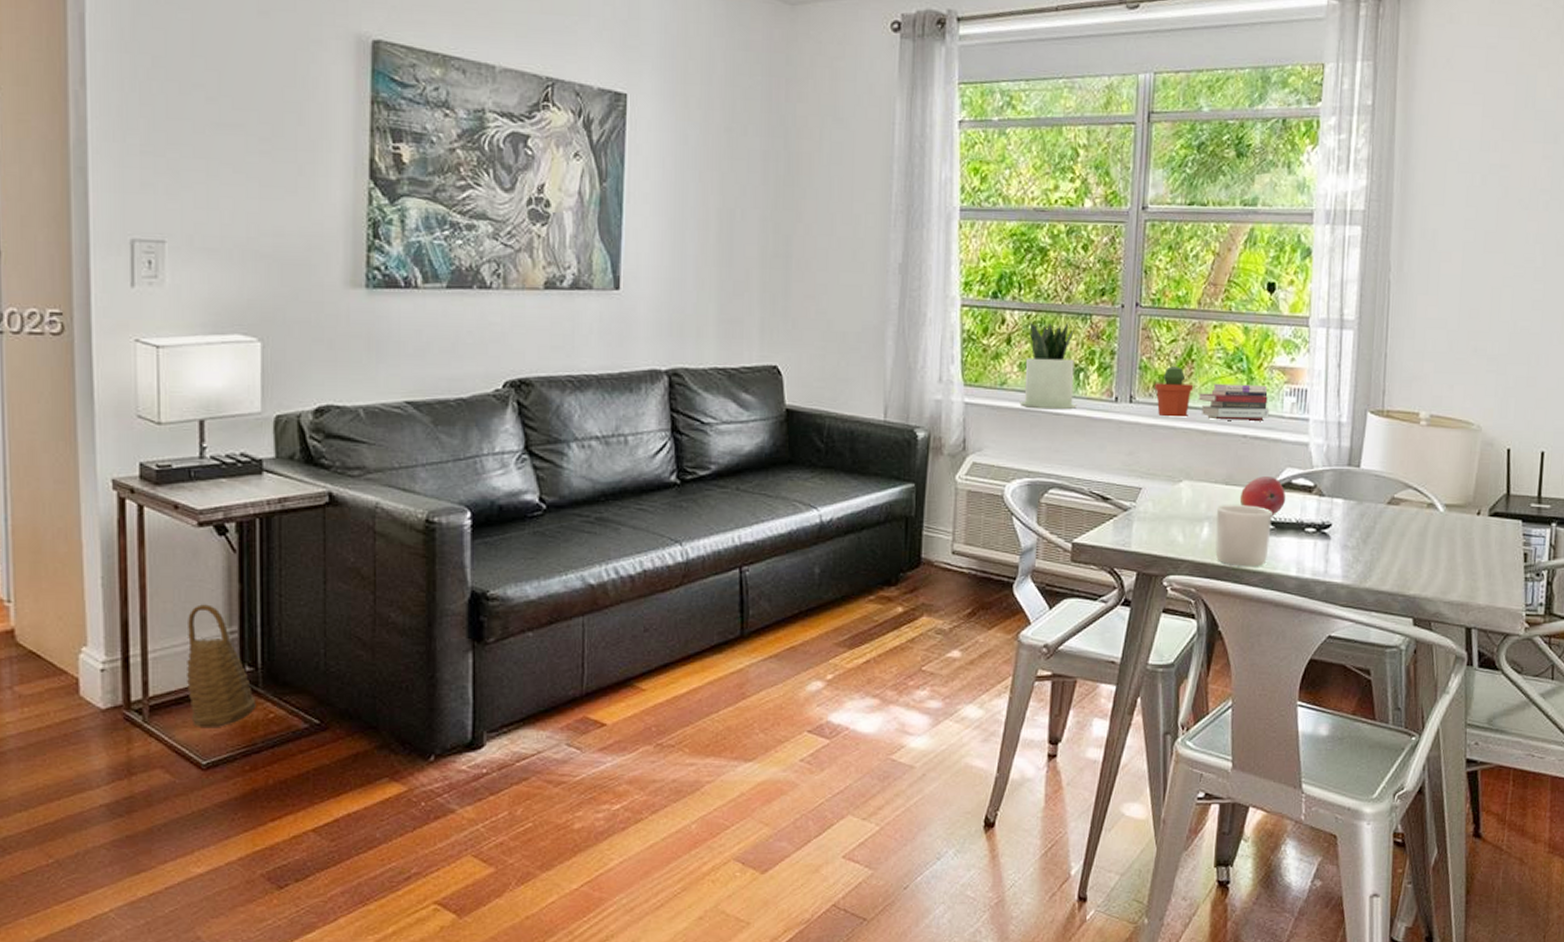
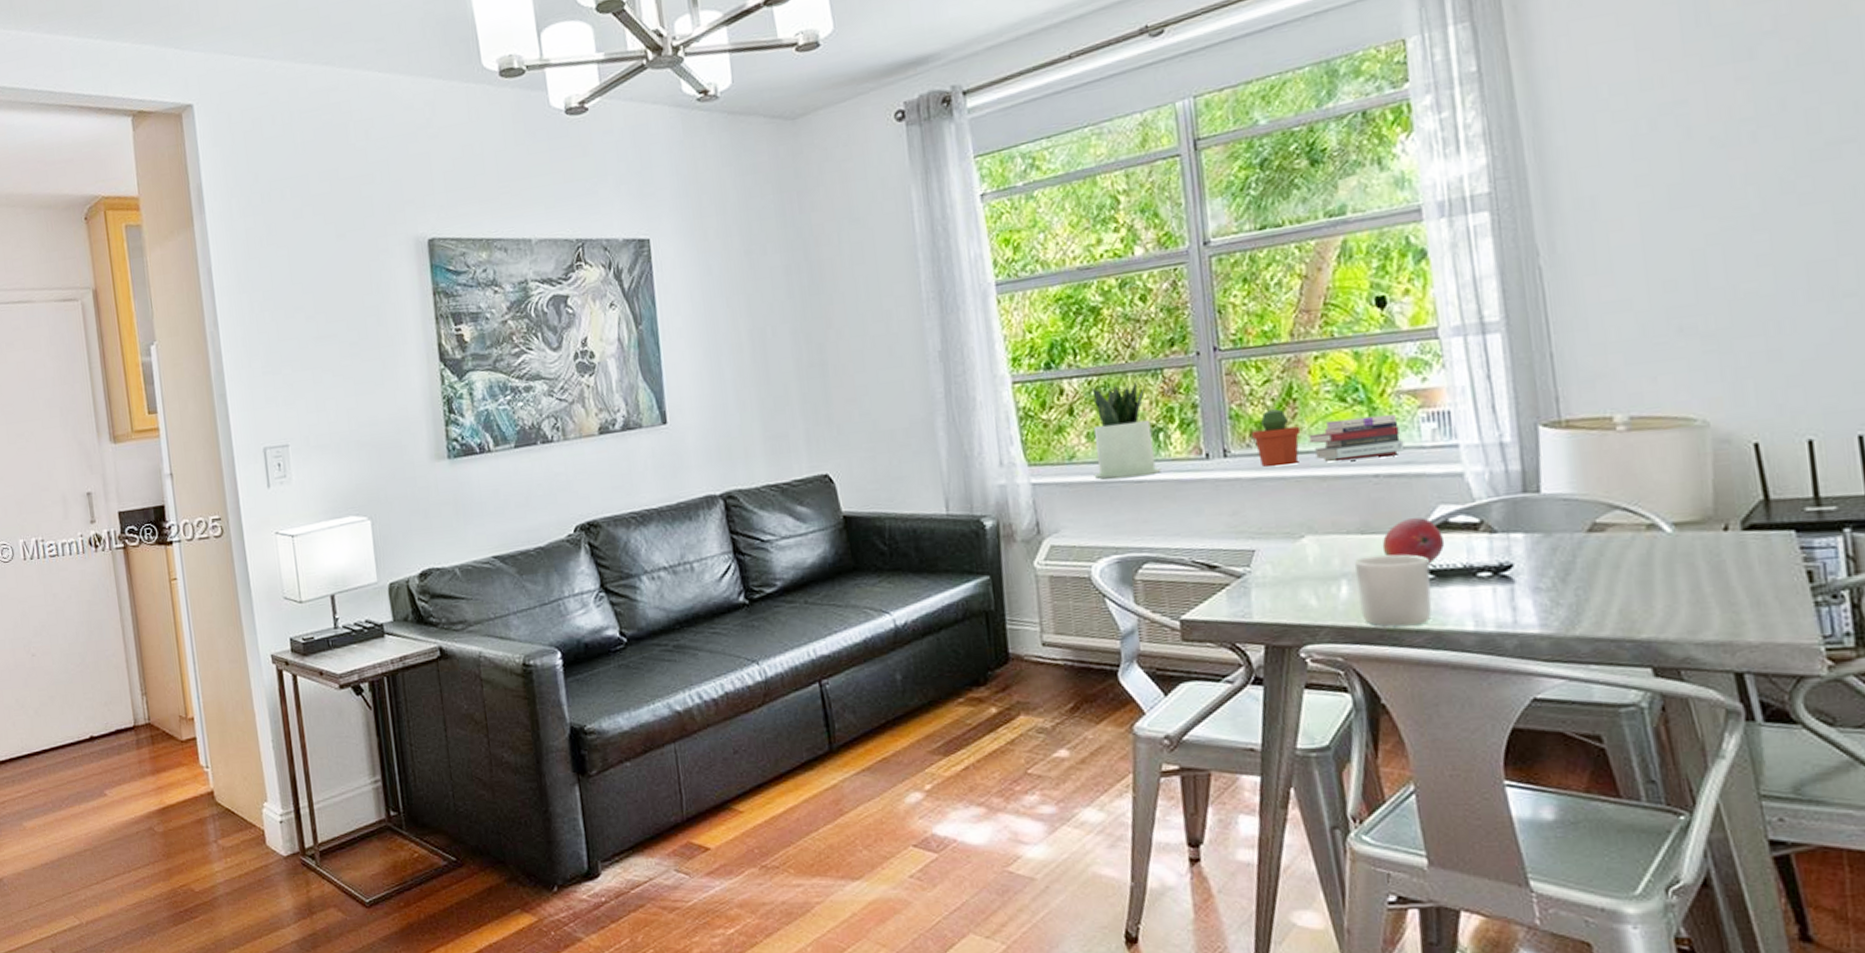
basket: present [187,604,257,729] -> none [340,757,404,870]

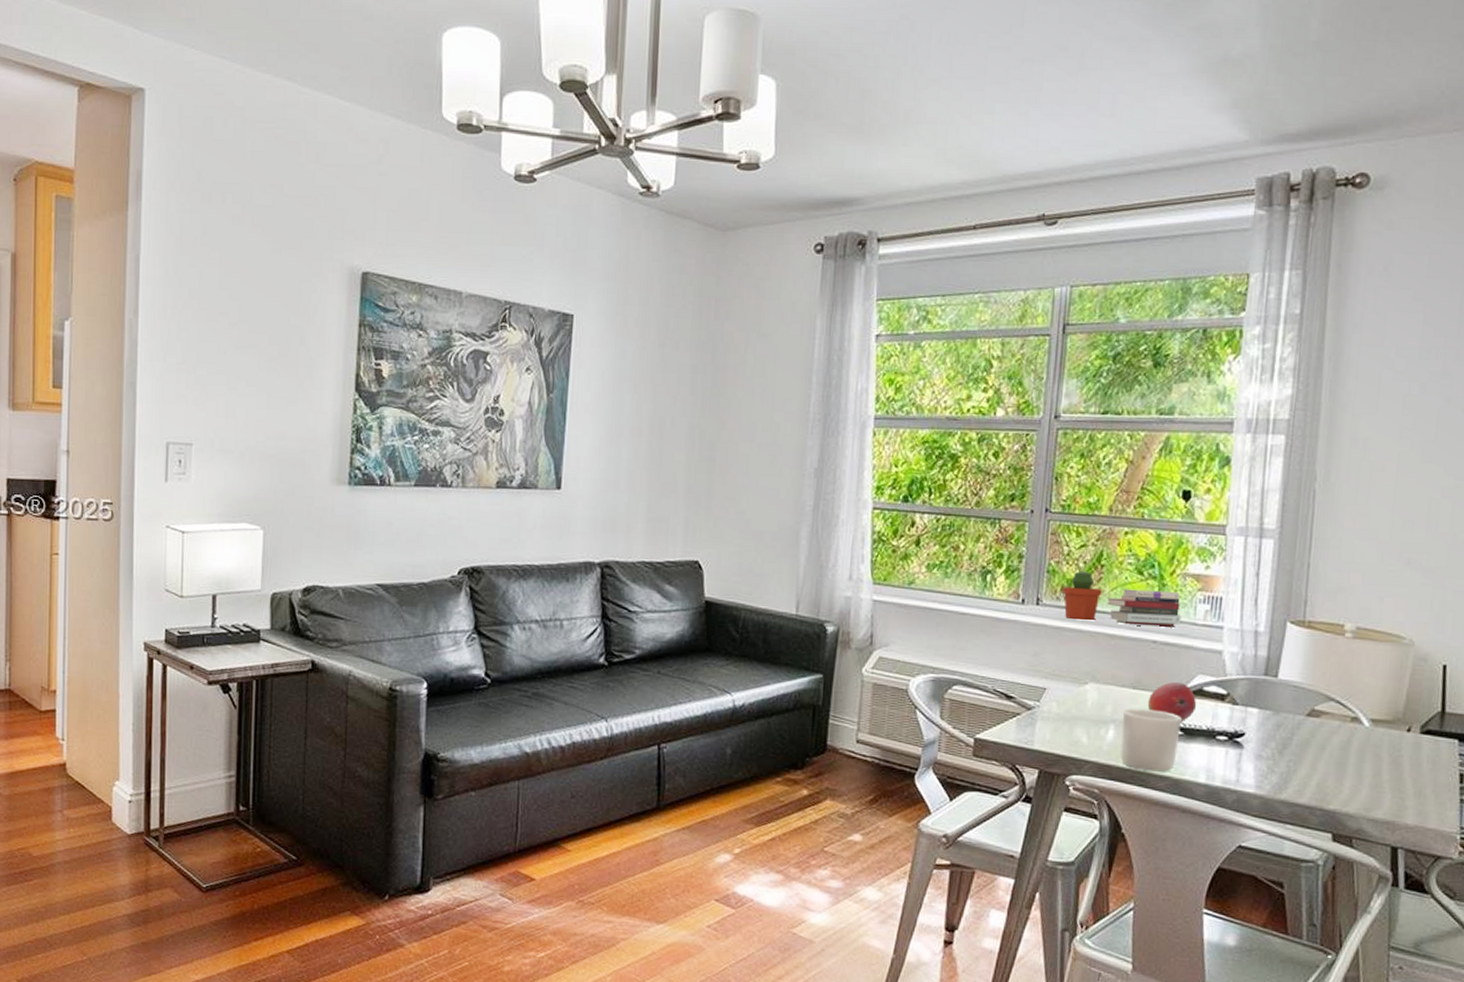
planter: present [1091,380,1161,481] -> none [926,525,983,610]

